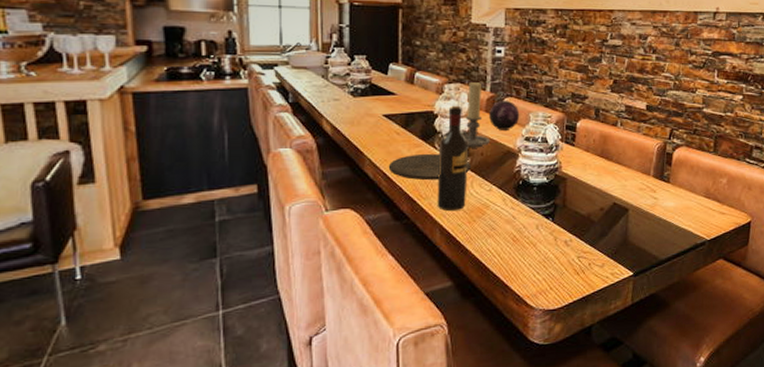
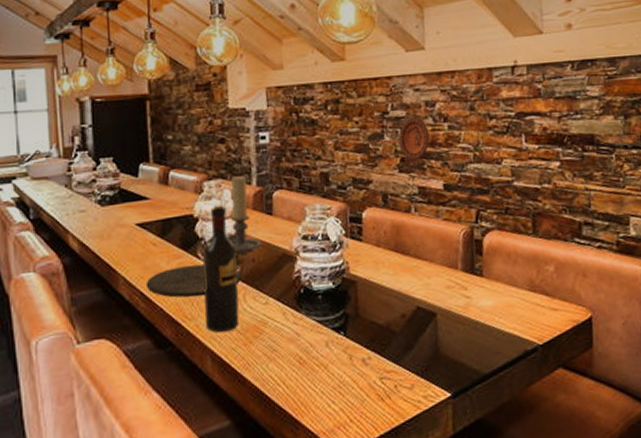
decorative orb: present [489,100,520,130] -> none [257,193,294,230]
decorative plate: none [613,46,640,84] -> present [398,116,430,161]

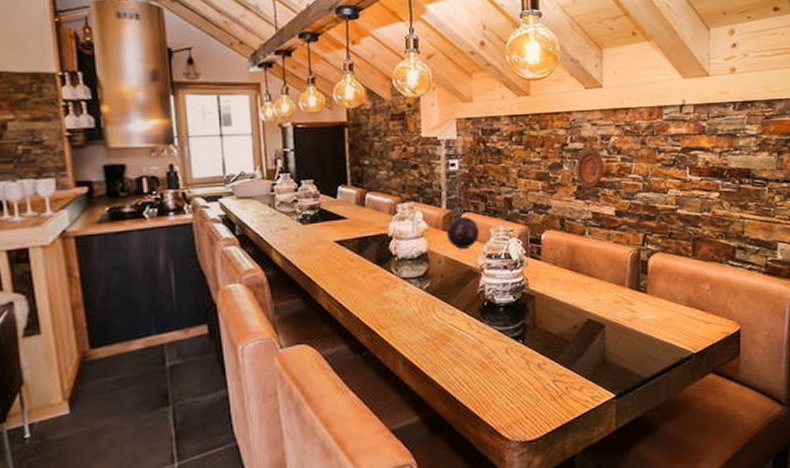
plate: present [145,264,243,298] -> none [343,278,432,309]
wine bottle: present [202,205,240,333] -> none [396,225,429,340]
candle holder: present [228,175,262,255] -> none [419,198,451,271]
decorative orb: none [257,193,294,230] -> present [447,216,480,249]

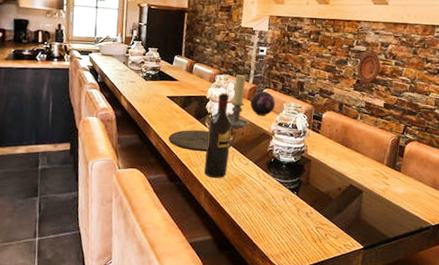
plate: none [343,278,432,309] -> present [168,129,233,152]
wine bottle: none [396,225,429,340] -> present [203,92,233,178]
candle holder: none [419,198,451,271] -> present [228,74,250,129]

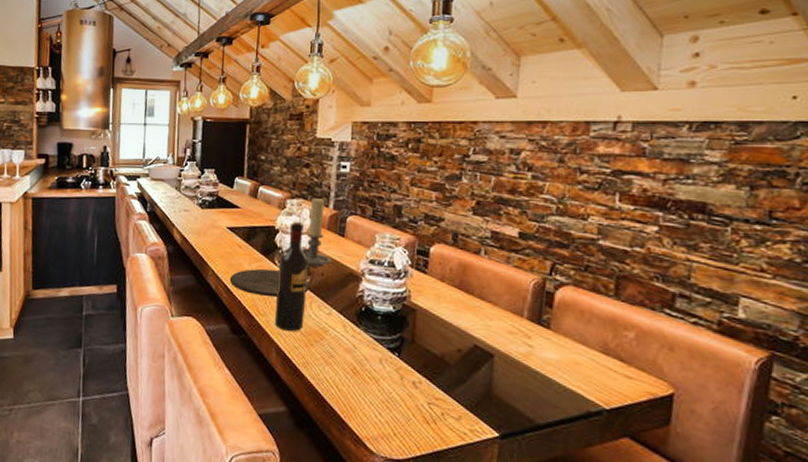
decorative orb: present [250,90,276,116] -> none [331,218,365,251]
decorative plate: present [357,52,381,84] -> none [476,162,511,206]

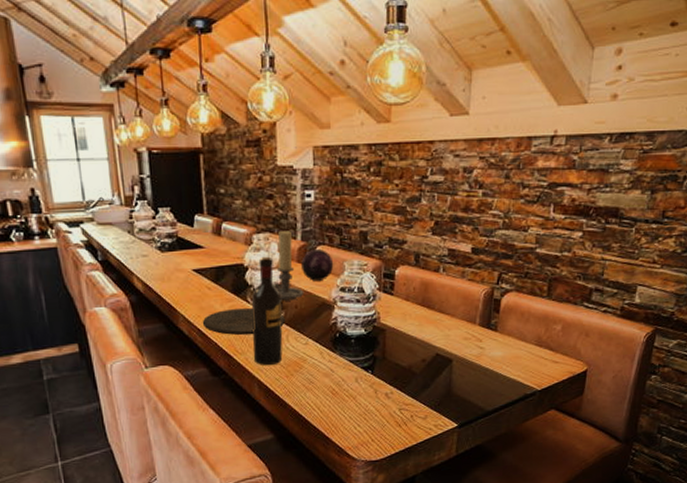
decorative orb: none [331,218,365,251] -> present [301,248,334,281]

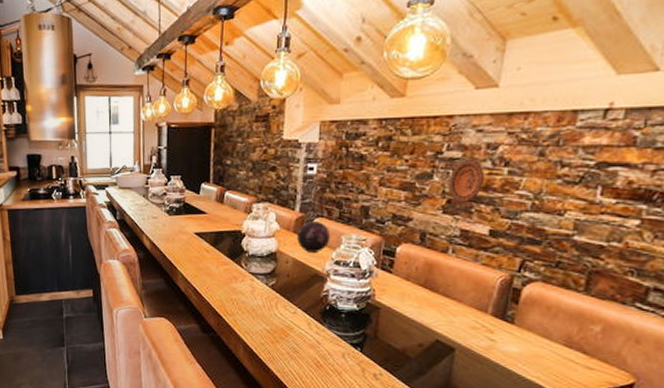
plate: present [202,307,286,336] -> none [198,271,277,299]
wine bottle: present [251,256,283,365] -> none [241,225,275,329]
candle holder: present [274,229,305,301] -> none [269,200,298,269]
decorative plate: none [434,182,464,225] -> present [448,158,485,204]

